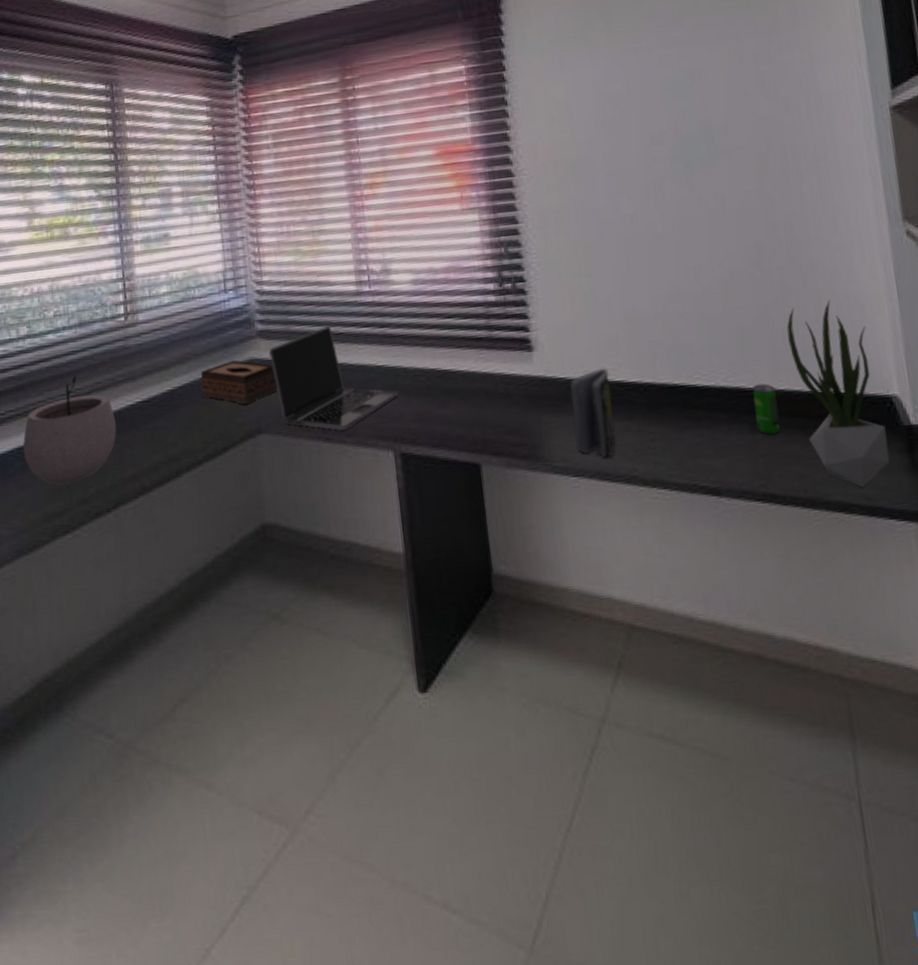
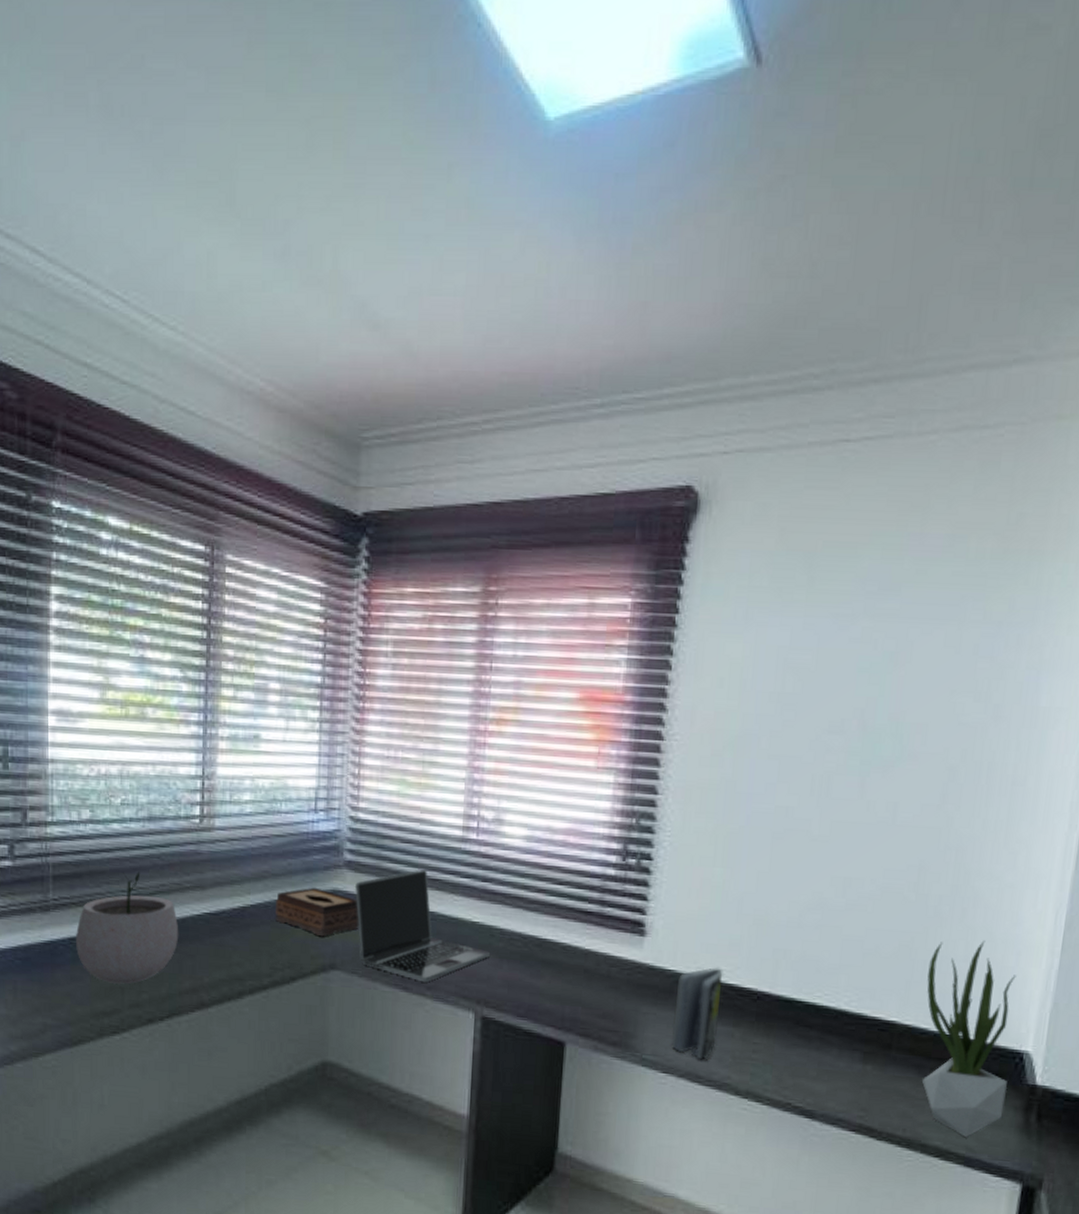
beverage can: present [753,384,780,435] -> none [870,1014,900,1068]

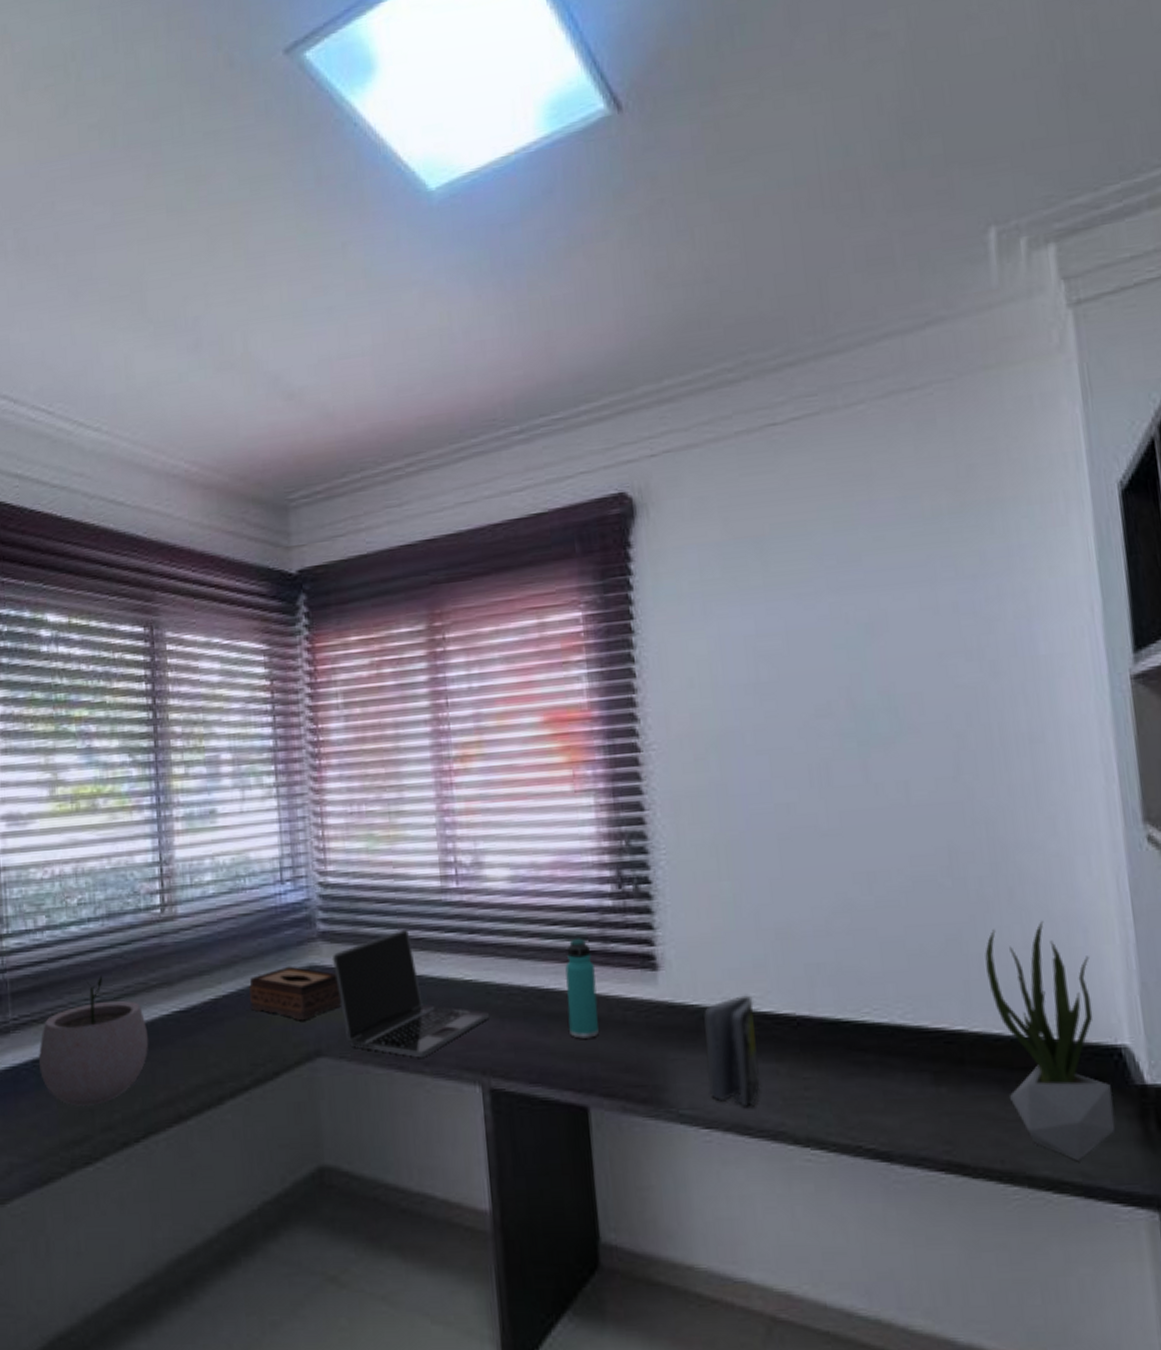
thermos bottle: none [559,898,590,986] -> present [565,937,599,1039]

